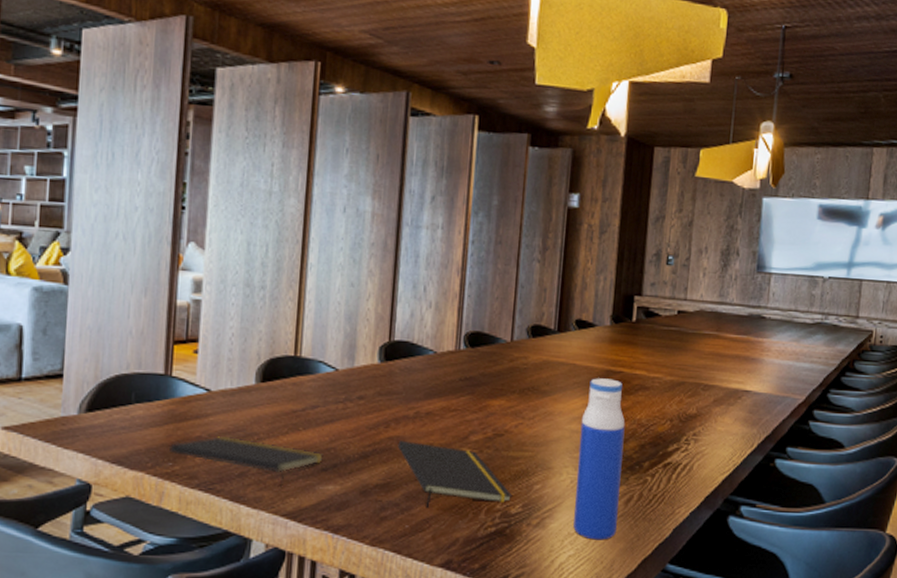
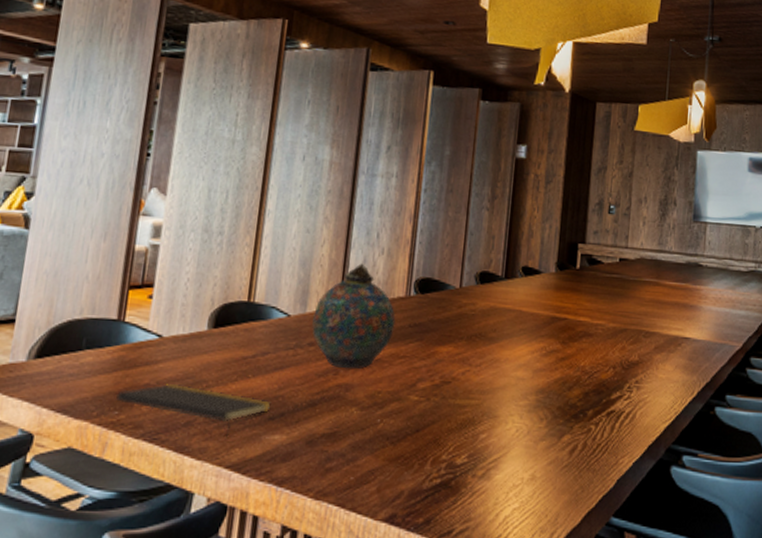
snuff bottle: none [361,317,446,422] -> present [312,263,396,369]
notepad: present [397,441,513,509] -> none [346,389,459,460]
water bottle: present [573,378,625,540] -> none [518,324,570,492]

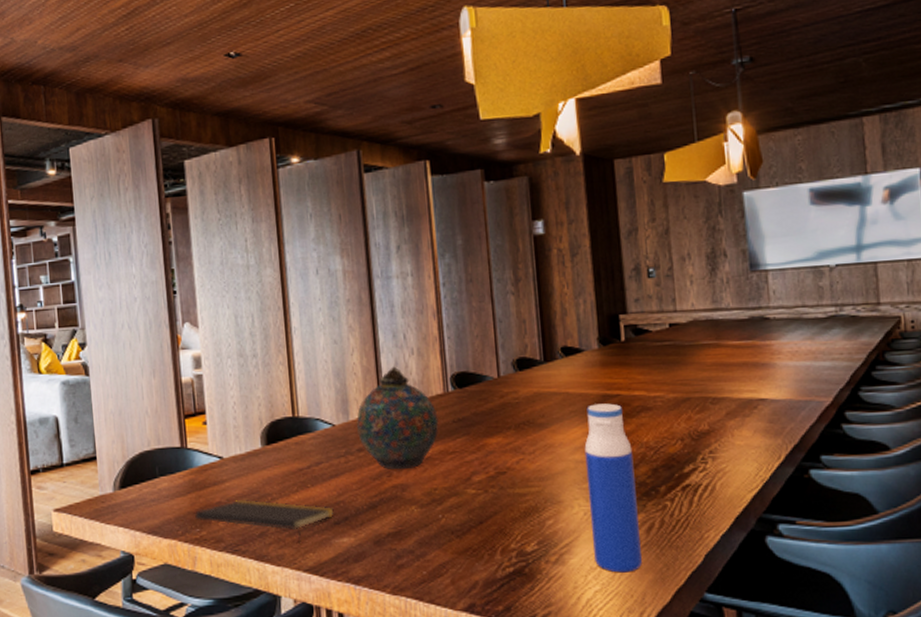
water bottle: none [518,324,570,492] -> present [584,403,642,573]

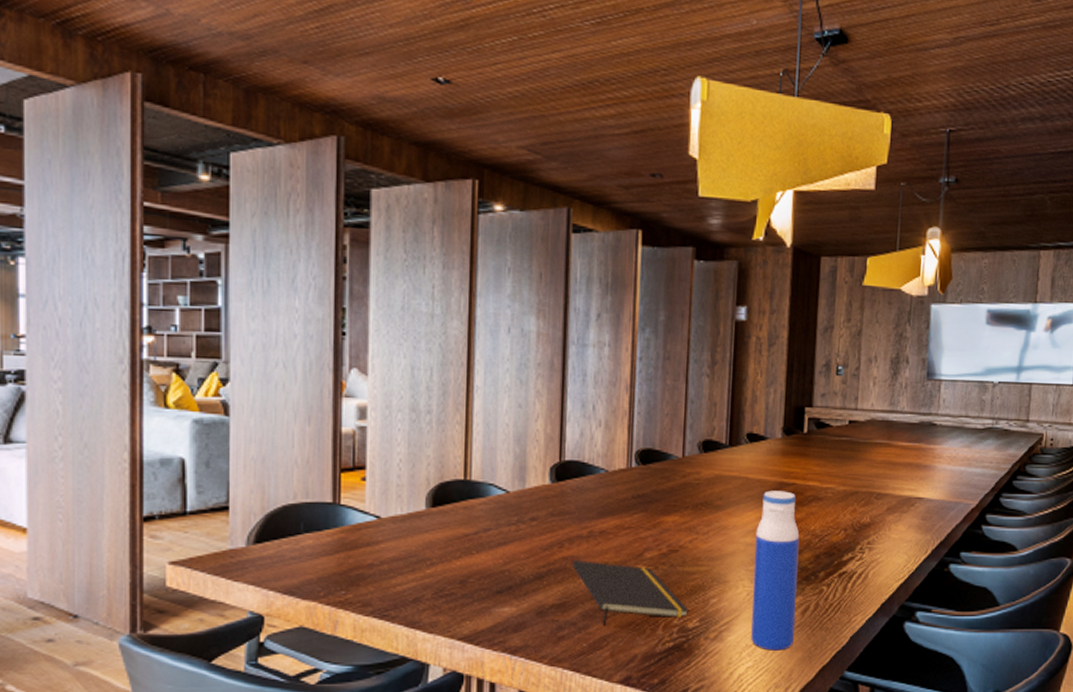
notepad: present [194,500,334,543] -> none [340,563,498,611]
snuff bottle: present [357,366,439,470] -> none [533,437,618,542]
notepad: none [402,488,526,554] -> present [572,561,690,627]

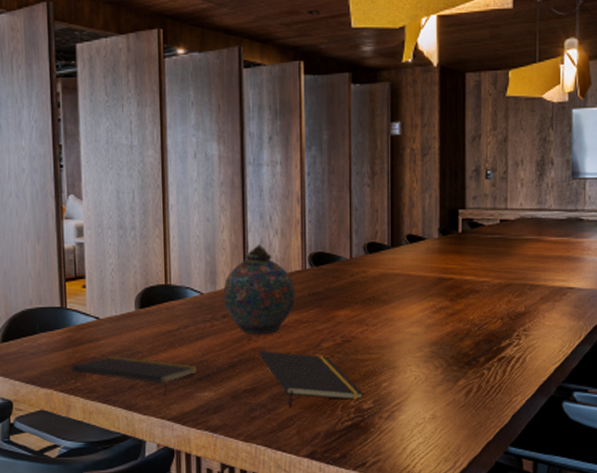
notepad: none [340,563,498,611] -> present [70,356,198,396]
snuff bottle: none [533,437,618,542] -> present [223,244,296,335]
water bottle: present [751,491,800,651] -> none [419,285,460,428]

